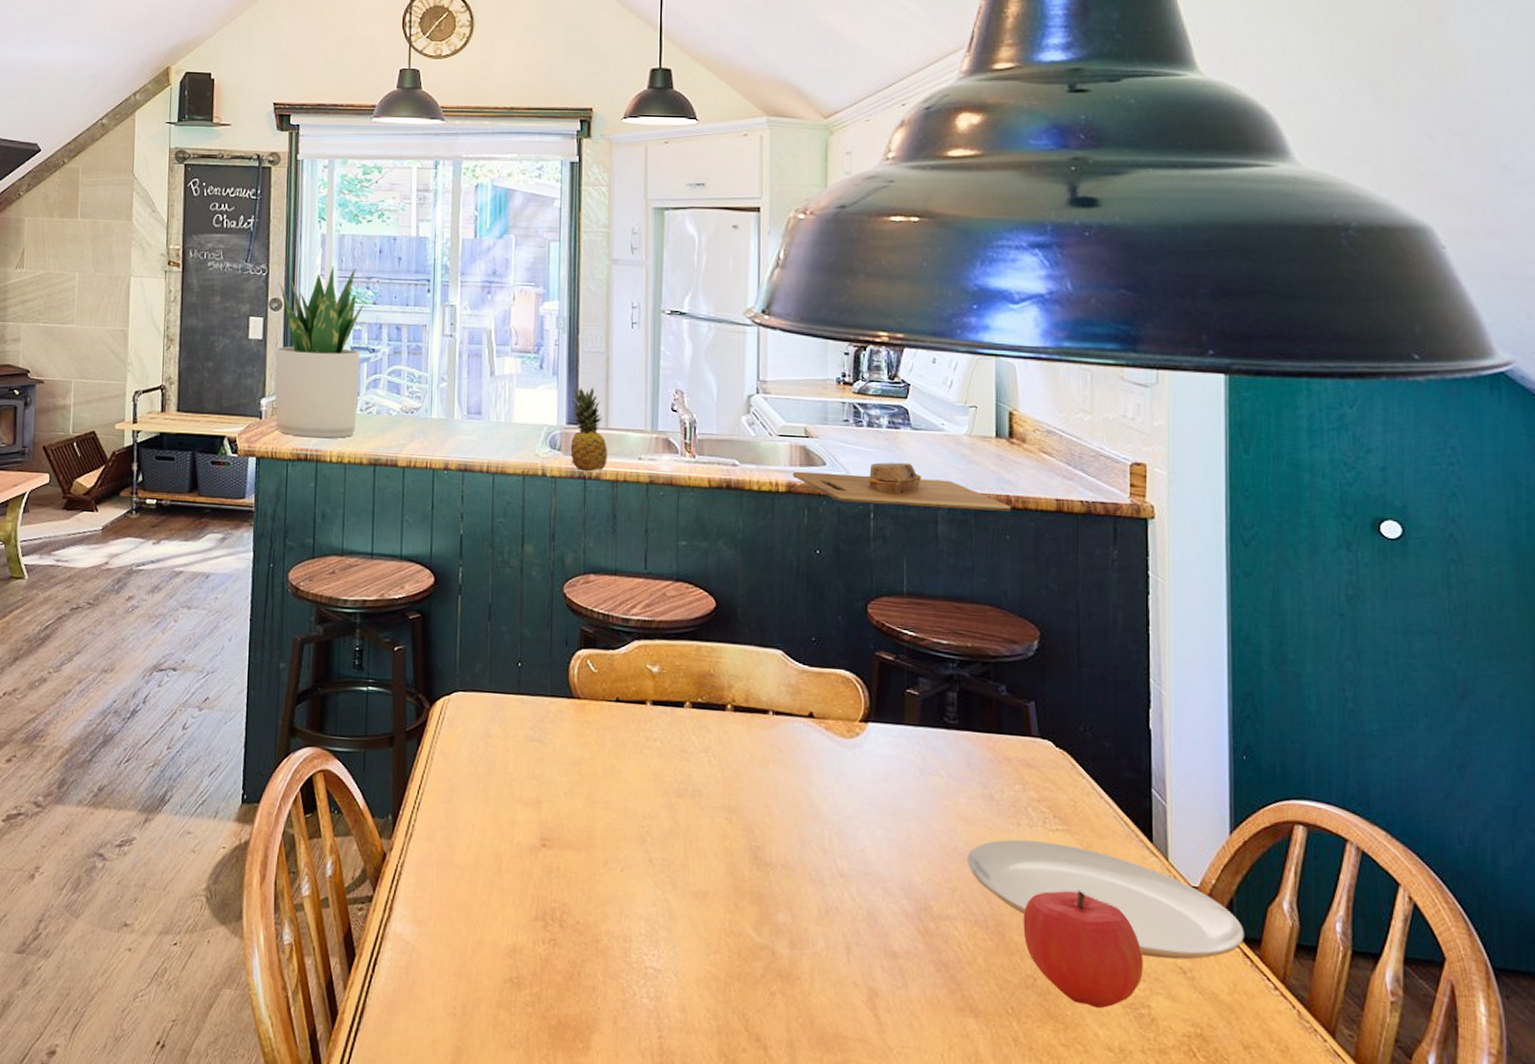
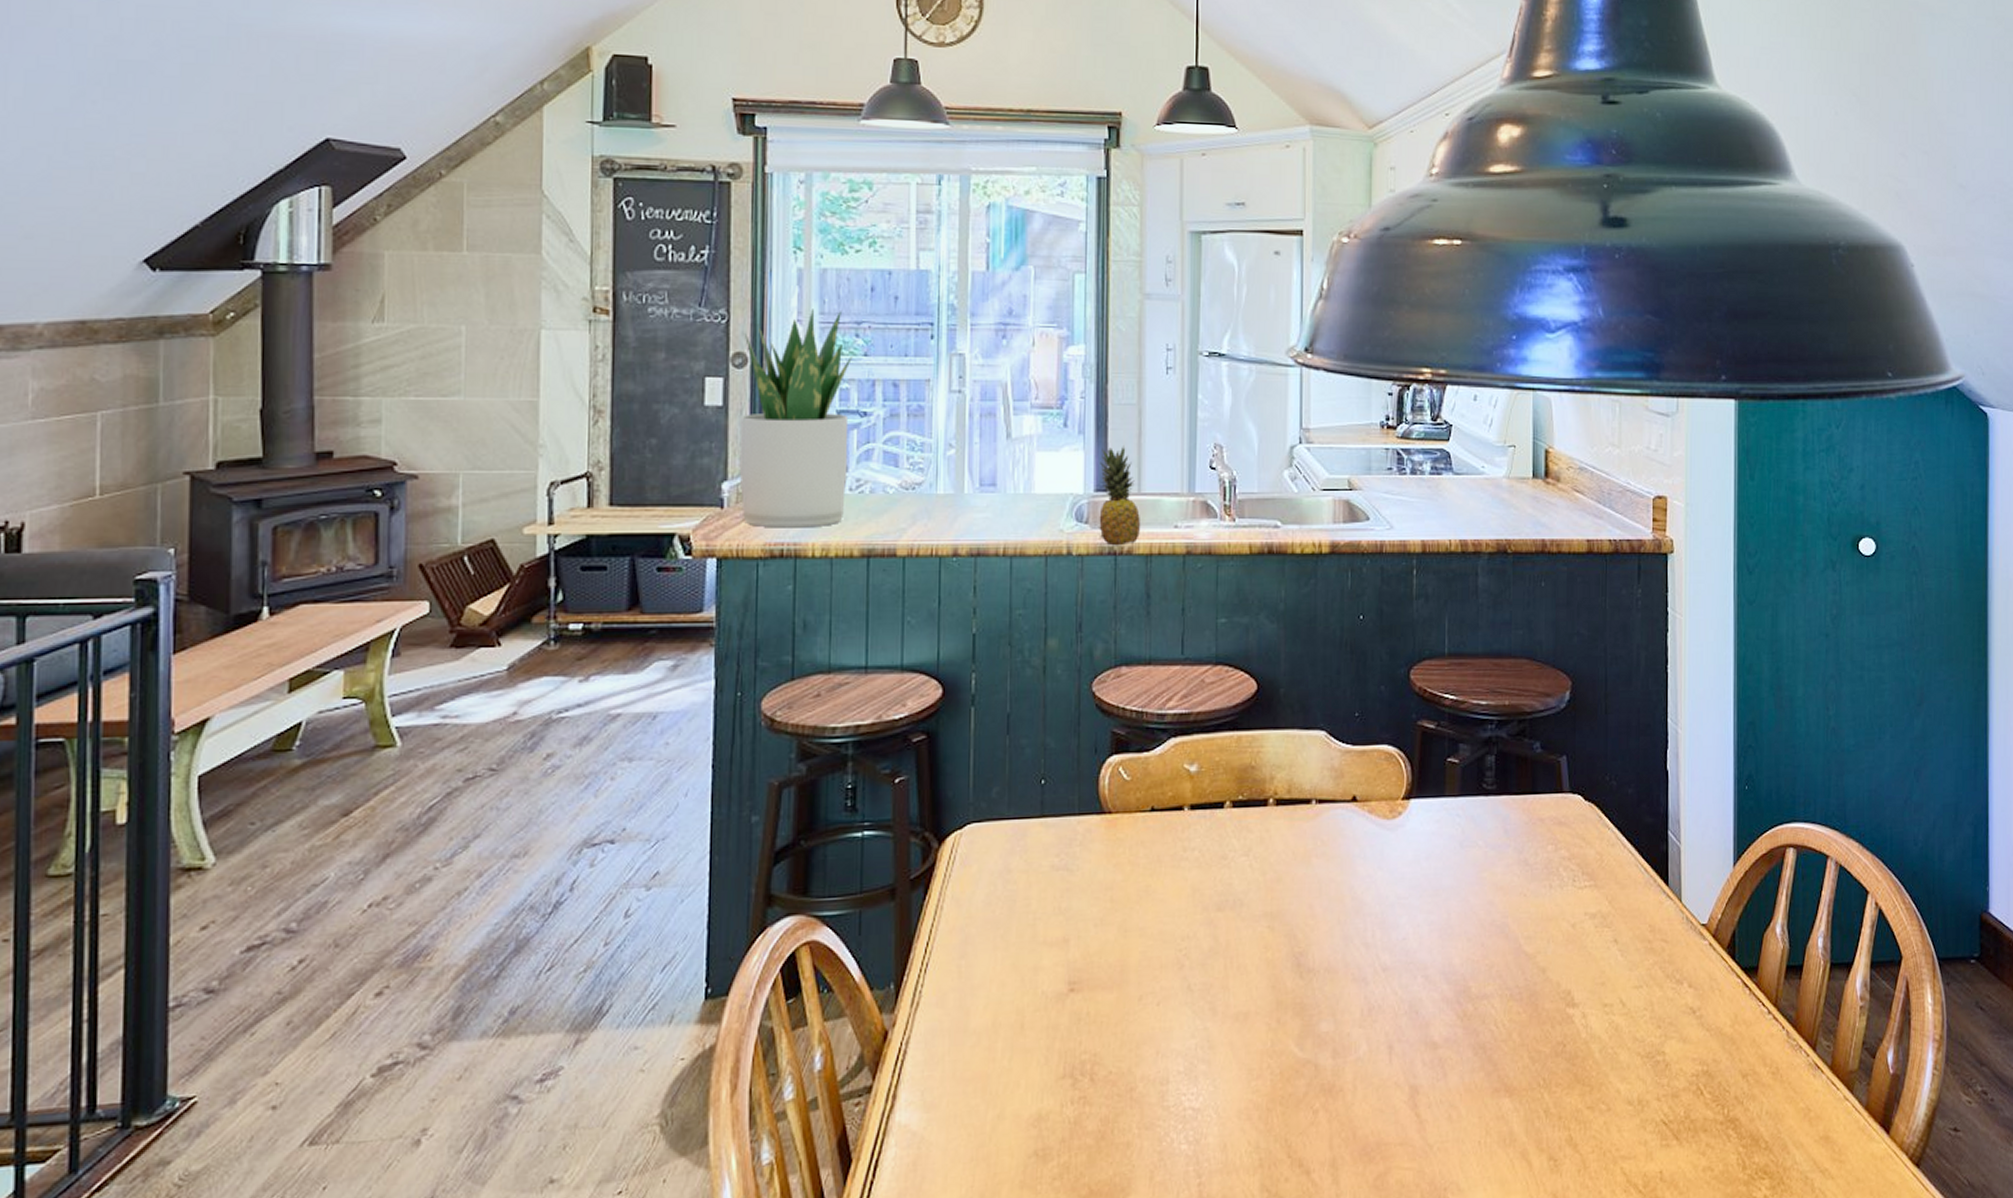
cutting board: present [793,462,1012,512] -> none [1337,511,1547,560]
plate: present [968,839,1245,960] -> none [1504,900,1744,1002]
fruit: present [1023,889,1143,1009] -> none [1554,945,1659,1064]

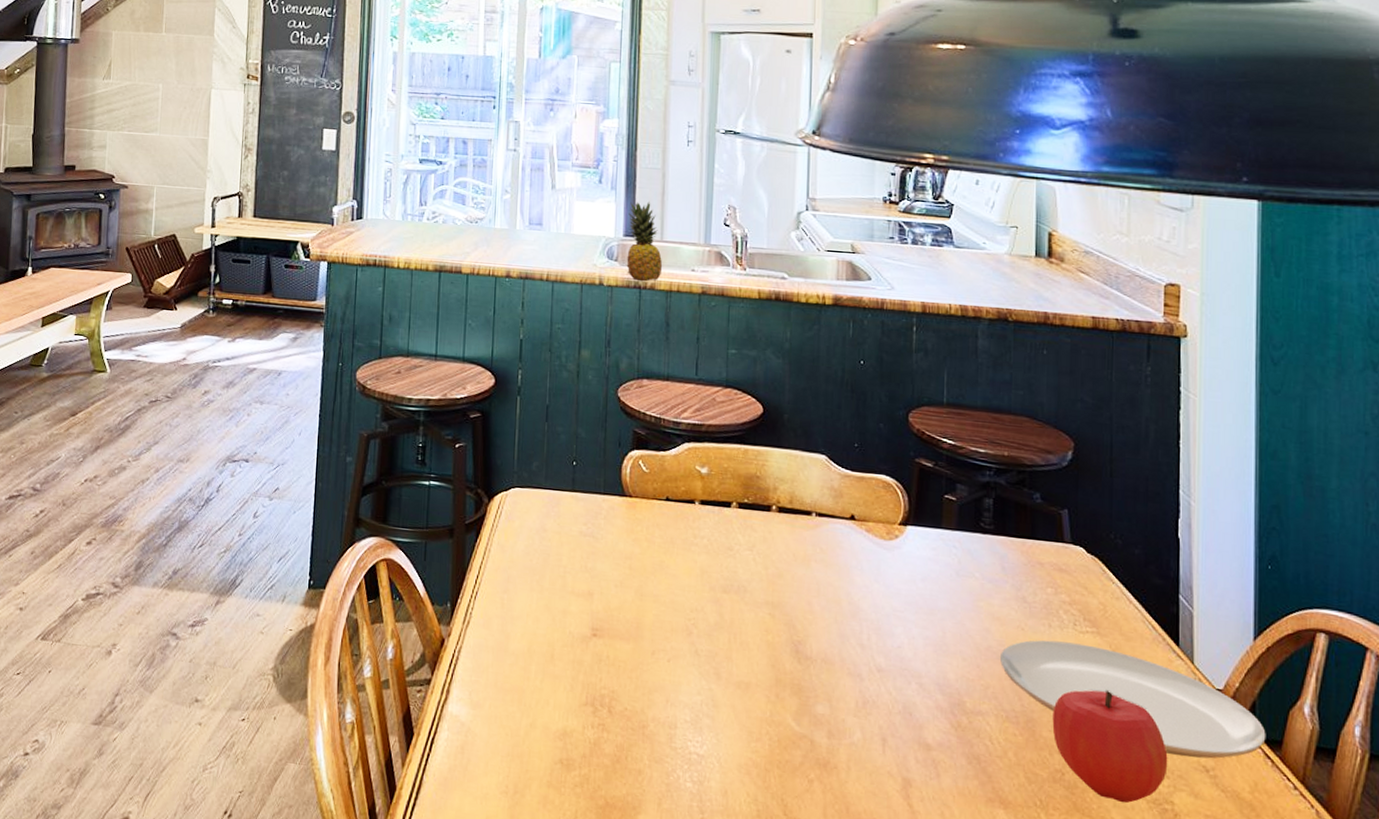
planter: present [739,309,853,528] -> none [346,82,433,246]
plate: none [1504,900,1744,1002] -> present [1000,640,1266,759]
fruit: none [1554,945,1659,1064] -> present [1052,689,1168,803]

